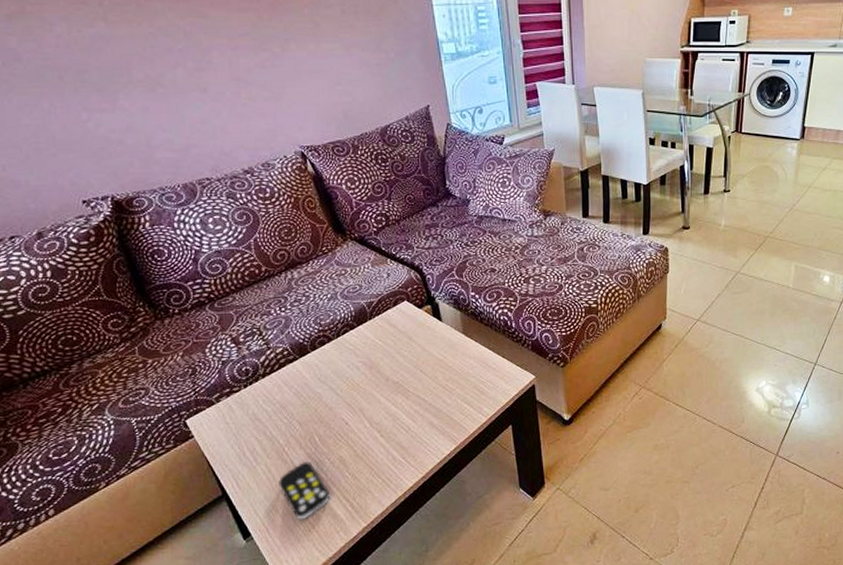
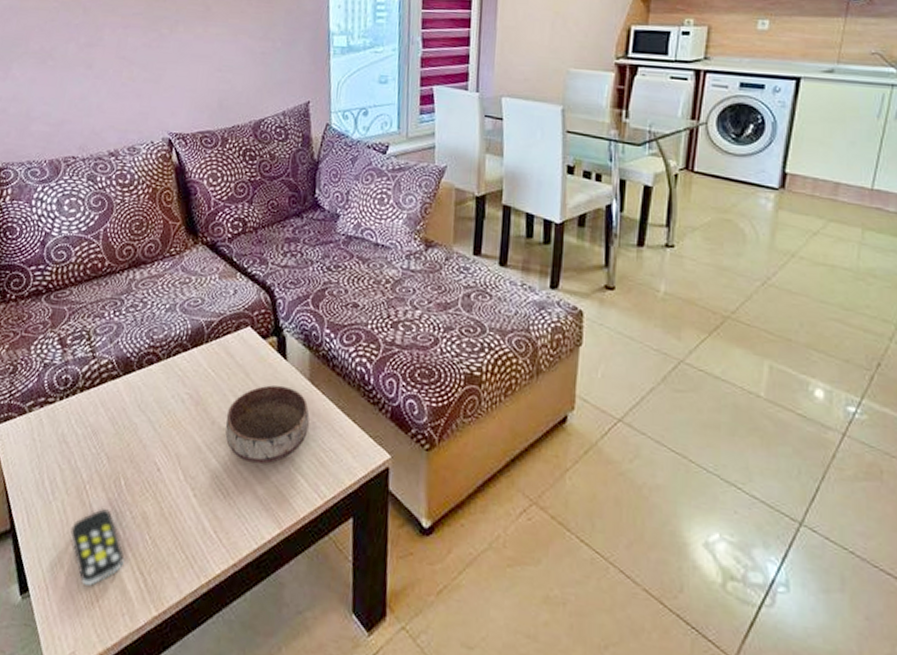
bowl: none [397,341,468,403] -> present [225,385,310,465]

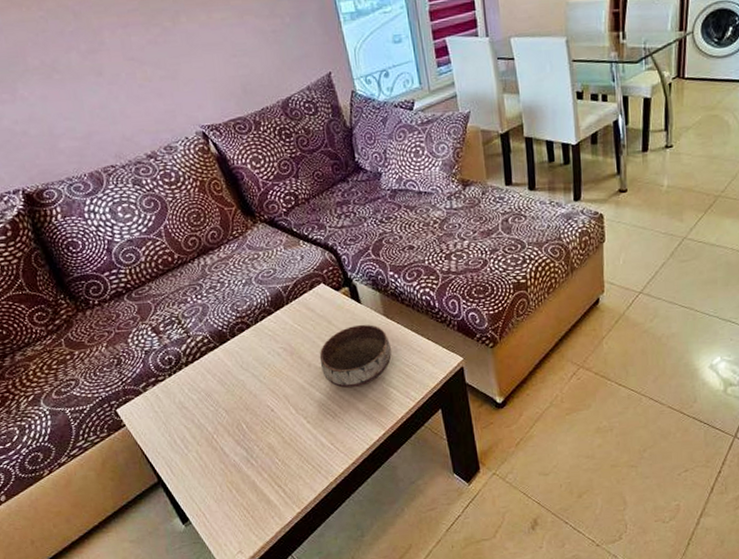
remote control: present [70,509,124,586] -> none [210,449,263,505]

